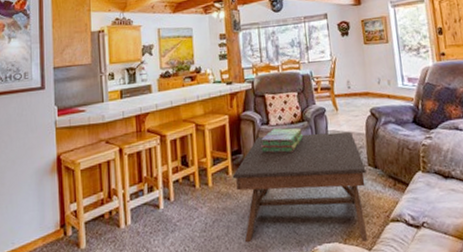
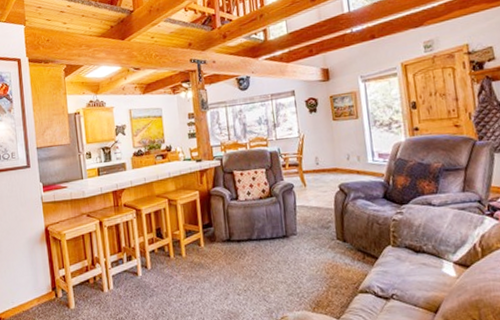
coffee table: present [232,131,368,243] -> none [204,206,337,310]
stack of books: present [261,128,304,153] -> none [231,203,272,227]

